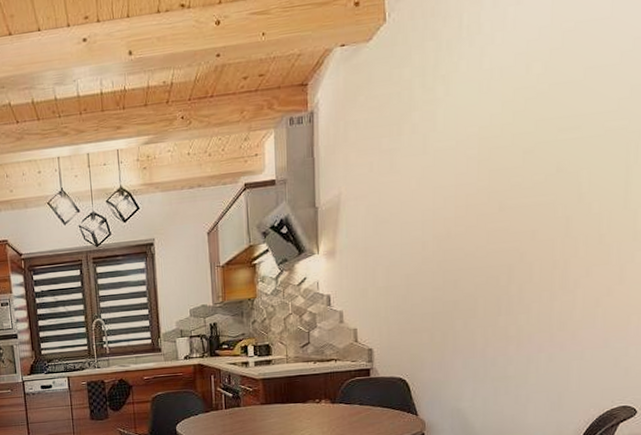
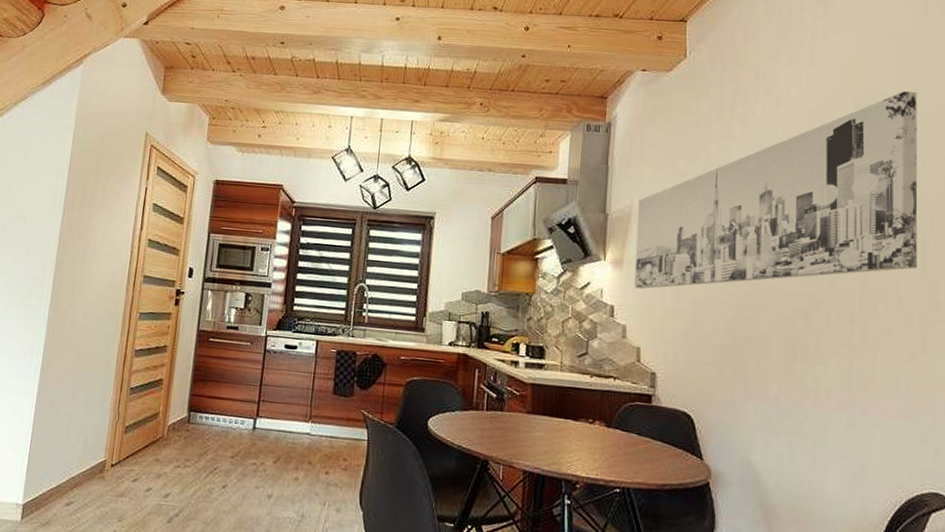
wall art: none [347,11,629,275] -> present [634,91,918,290]

